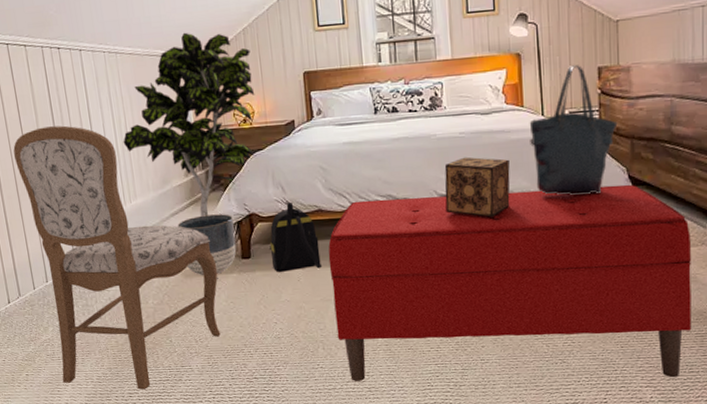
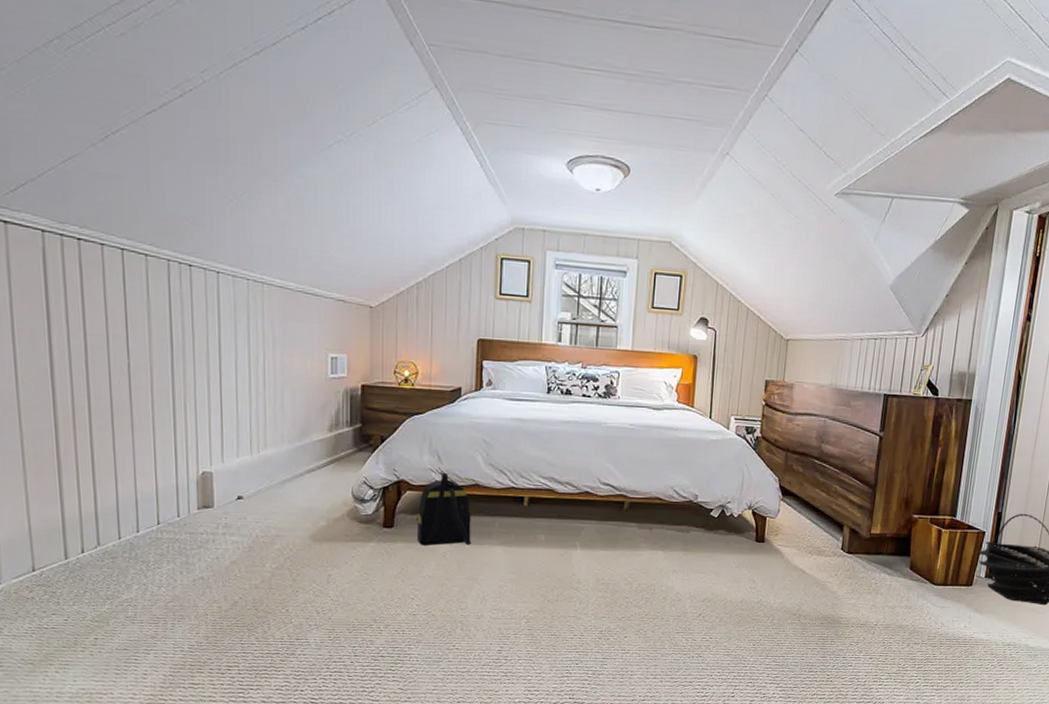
chair: present [13,125,221,390] -> none [113,352,353,663]
indoor plant: present [123,32,255,217] -> none [258,274,422,478]
planter: present [177,214,237,276] -> none [312,476,379,542]
bench: present [328,184,692,381] -> none [478,480,826,675]
decorative box: present [444,157,510,218] -> none [607,448,674,511]
tote bag: present [529,65,618,195] -> none [695,375,776,500]

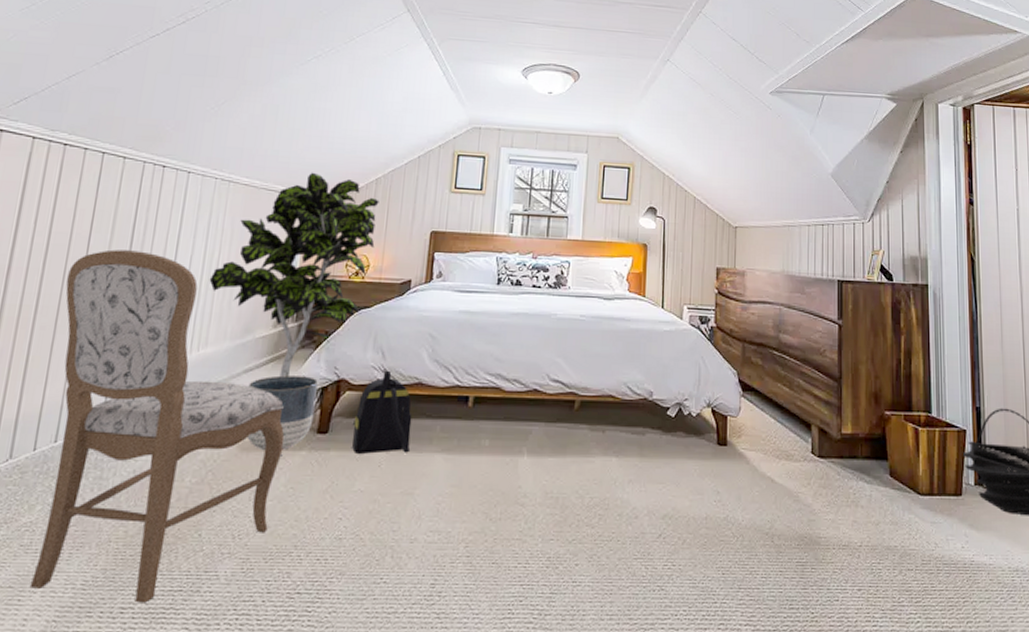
chair: none [113,352,353,663] -> present [29,249,285,603]
indoor plant: none [258,274,422,478] -> present [209,172,379,377]
planter: none [312,476,379,542] -> present [247,375,318,451]

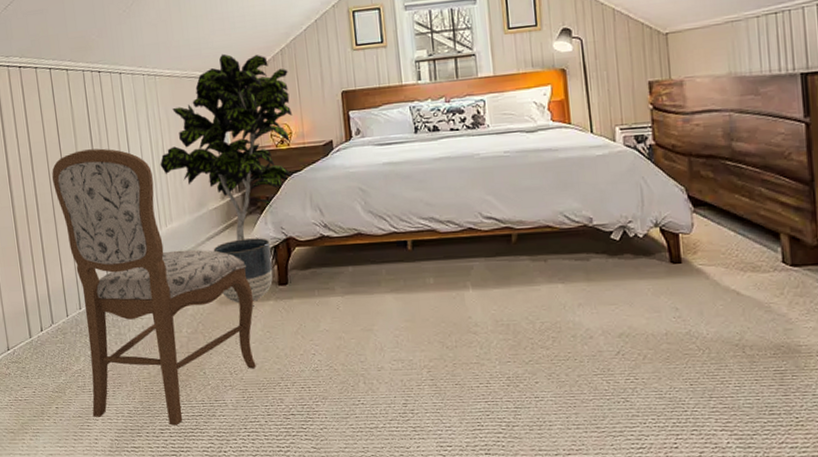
backpack: present [352,370,412,455] -> none [306,225,363,301]

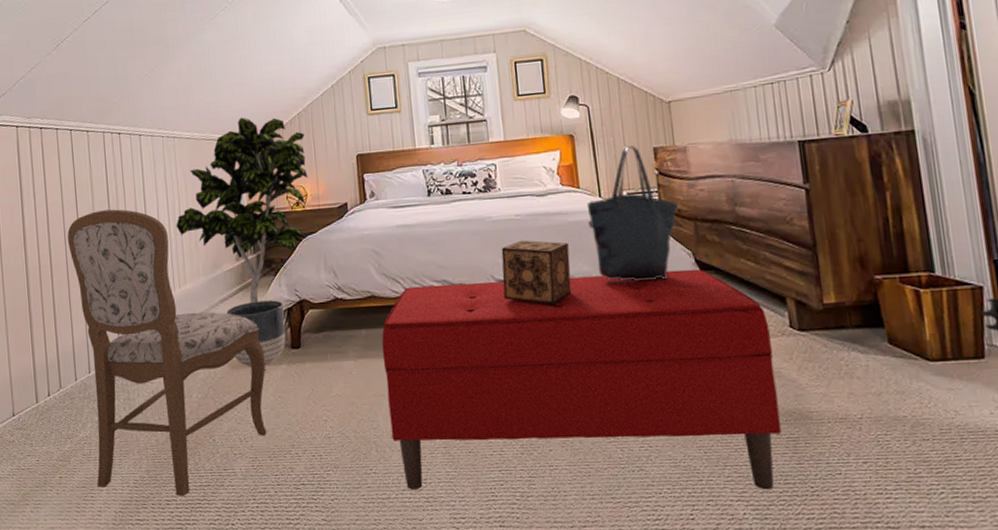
bench: none [368,205,769,420] -> present [381,269,782,490]
decorative box: none [489,176,561,241] -> present [501,240,572,305]
tote bag: none [577,80,673,217] -> present [586,146,679,281]

